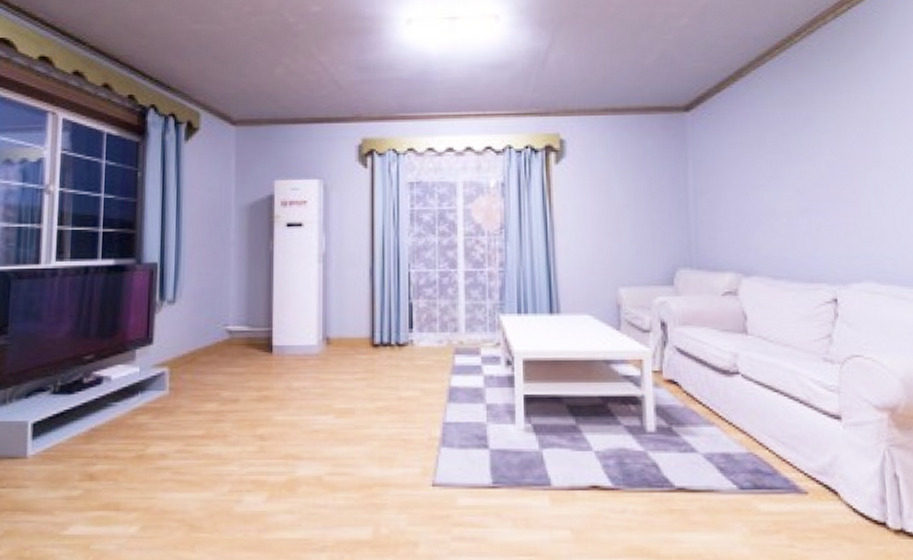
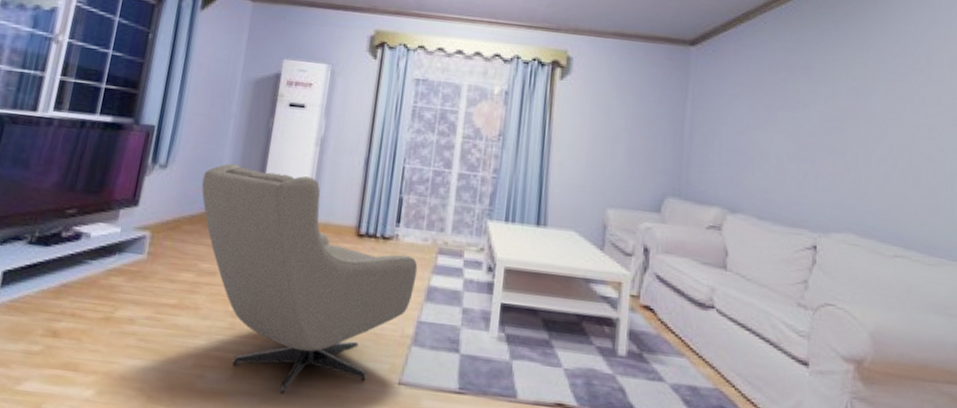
armchair: none [211,291,436,509] -> present [201,163,418,394]

